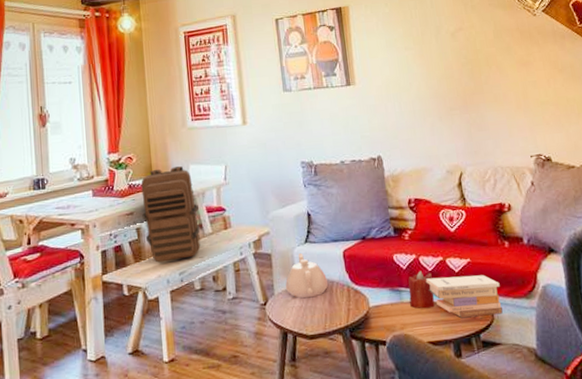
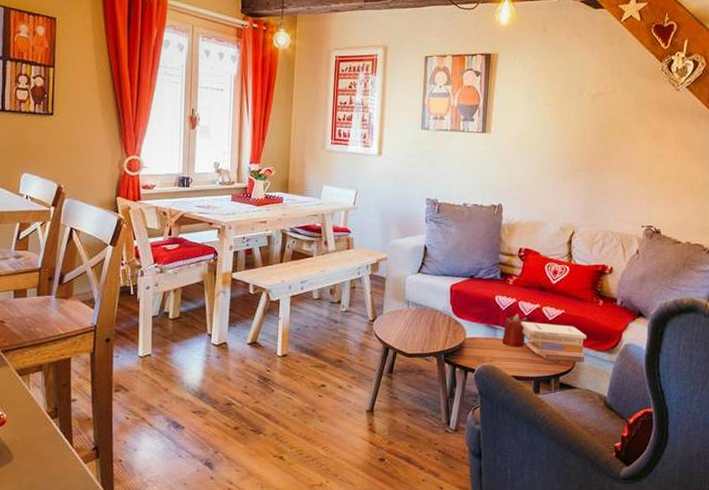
backpack: present [141,166,201,263] -> none [274,184,327,270]
teapot: present [285,252,329,299] -> none [394,281,433,322]

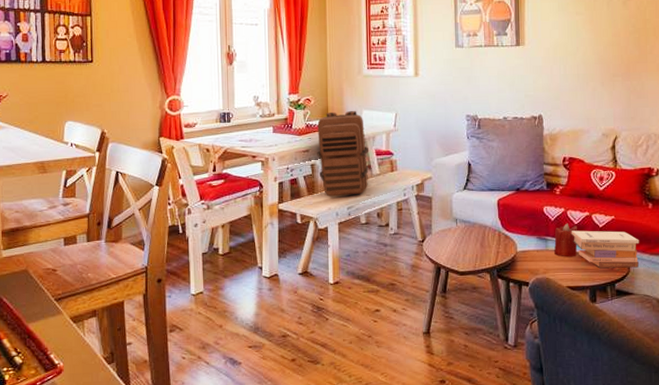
backpack: none [274,184,327,270] -> present [317,111,370,197]

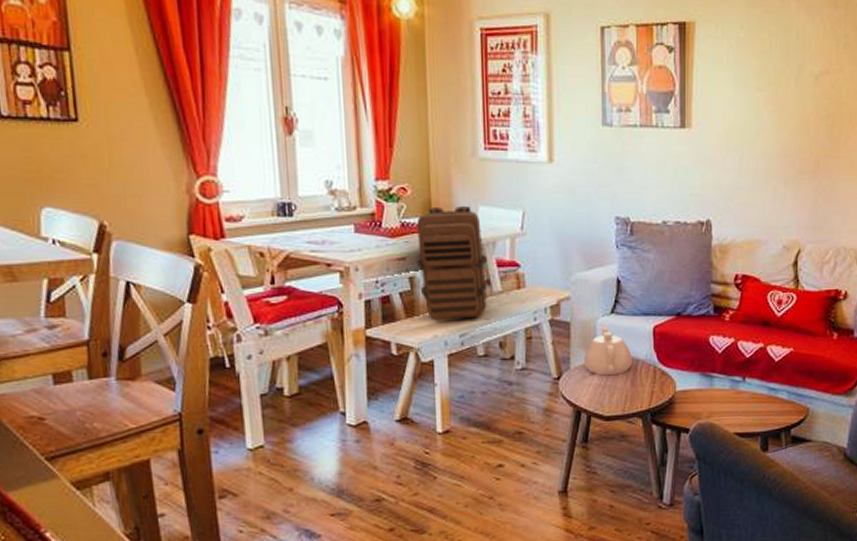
teapot: none [443,198,482,239] -> present [584,324,633,376]
candle: present [553,223,578,258] -> none [720,356,749,398]
books: present [571,230,639,269] -> none [741,365,821,411]

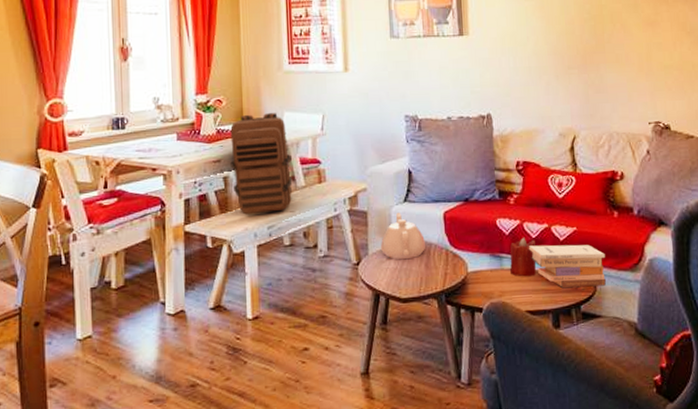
candle: none [720,356,749,398] -> present [509,237,537,277]
books: none [741,365,821,411] -> present [528,244,606,289]

